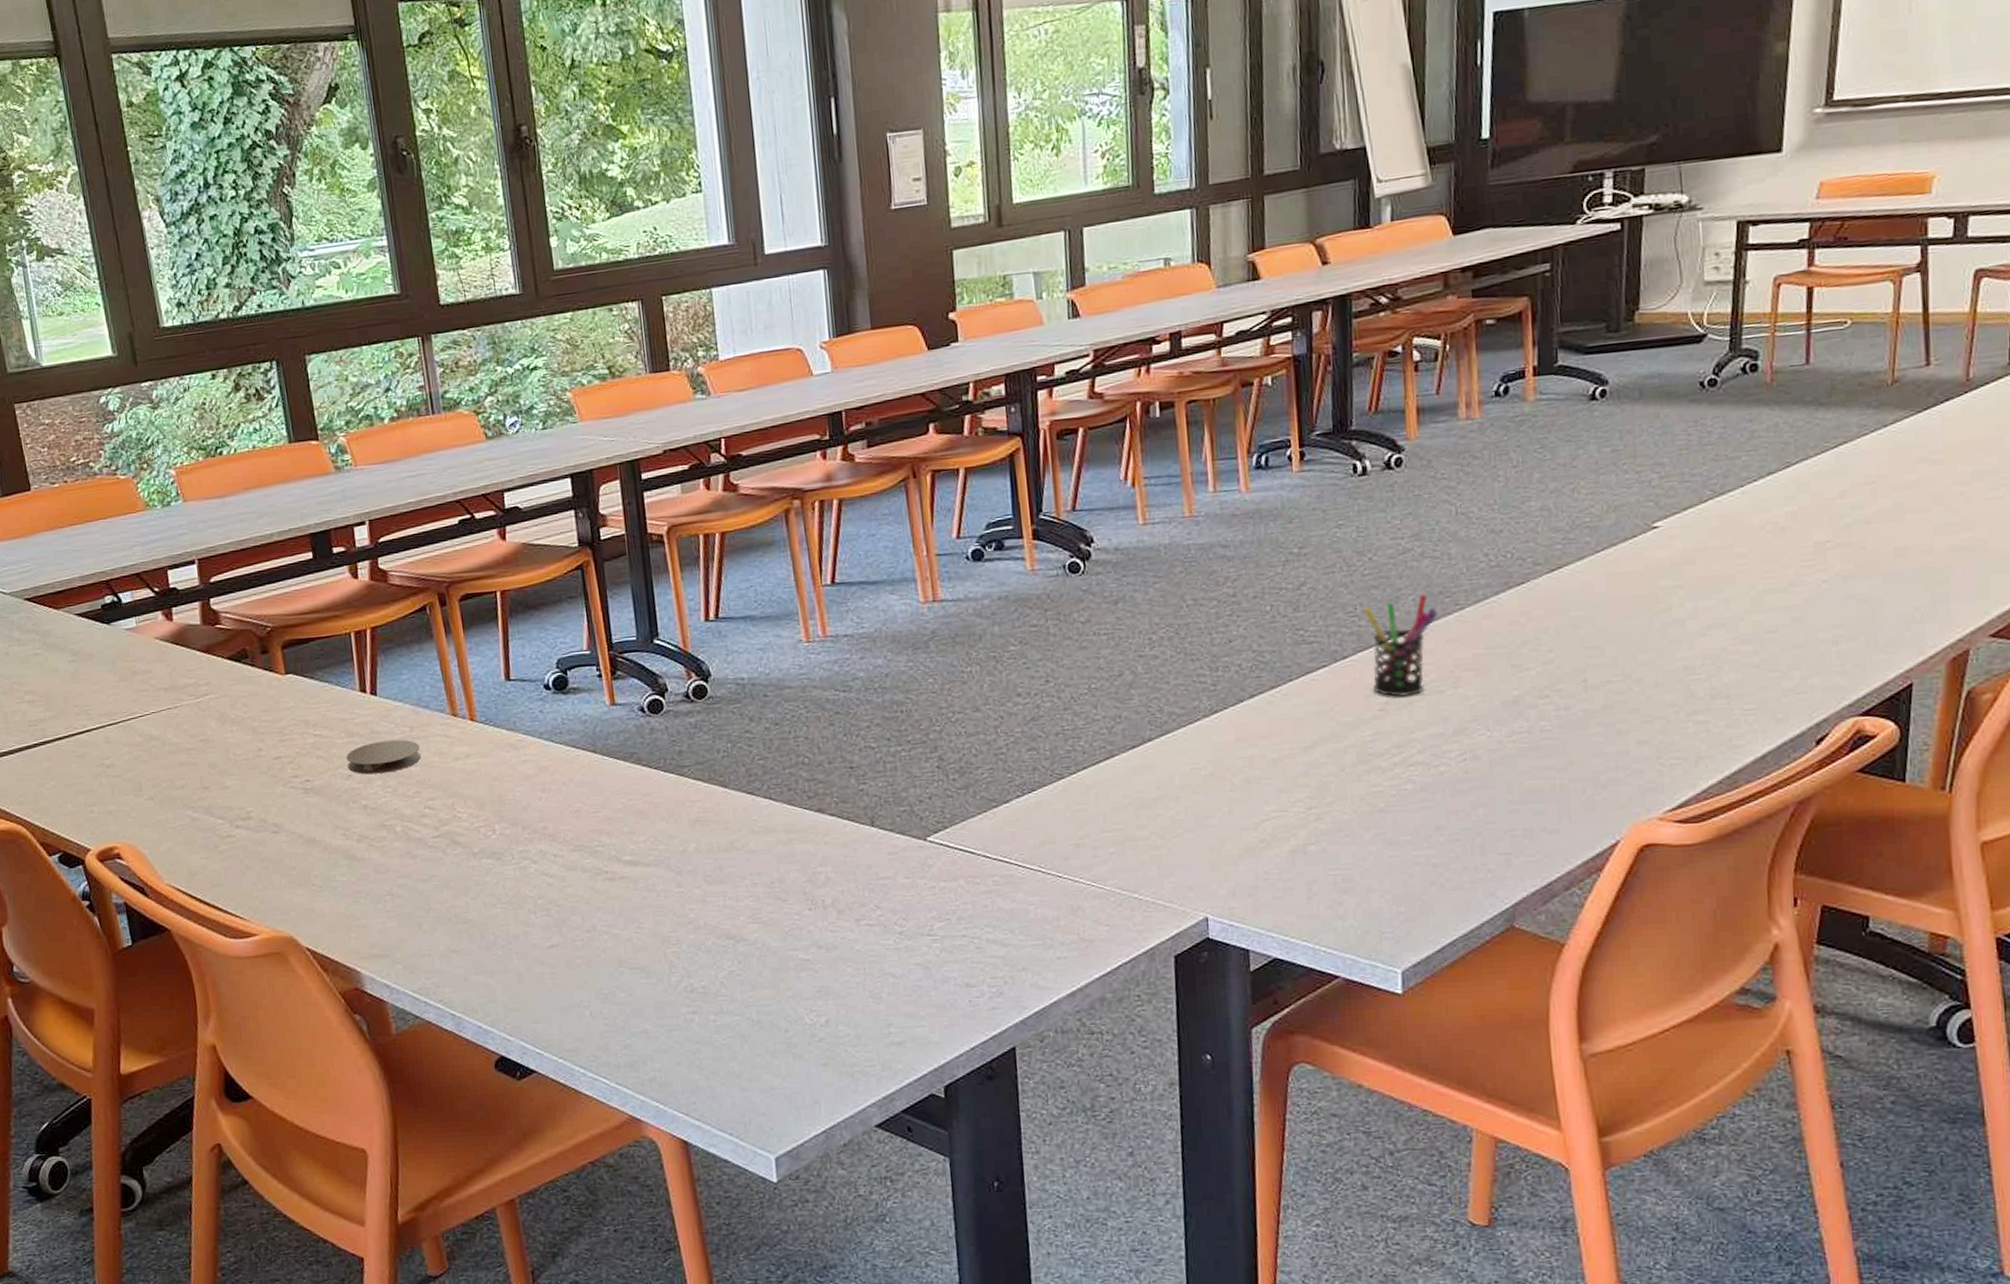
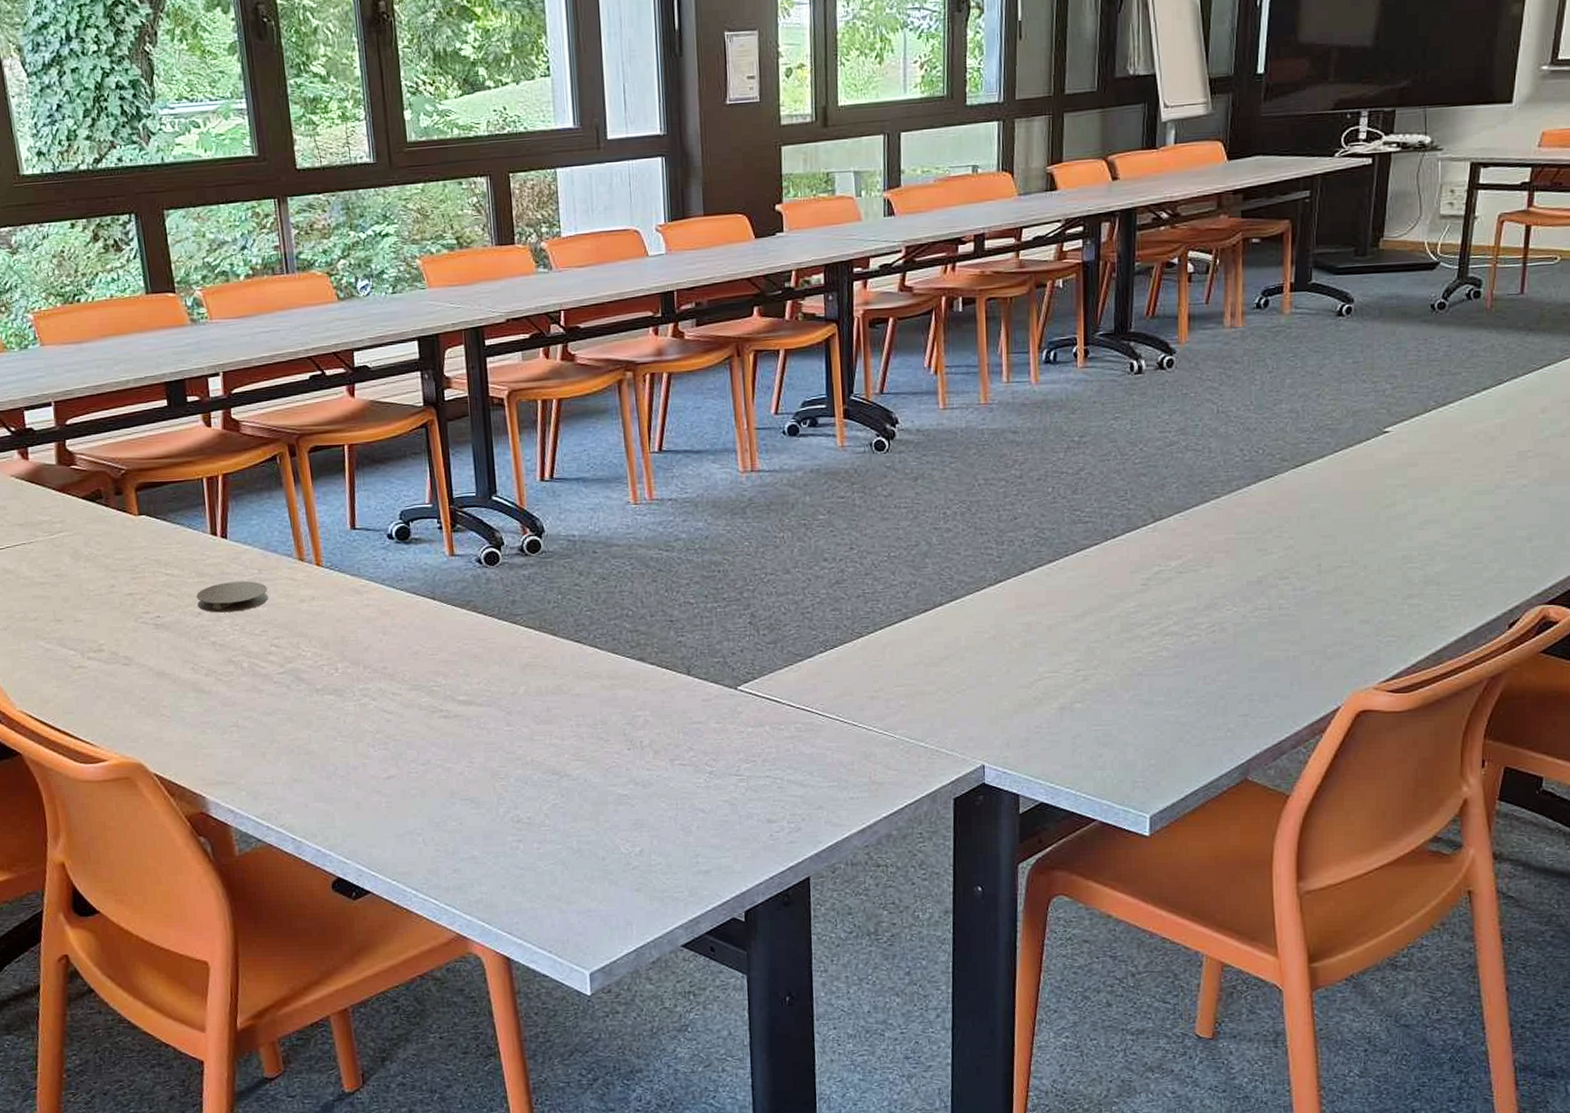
pen holder: present [1363,593,1438,698] -> none [1133,482,1197,574]

